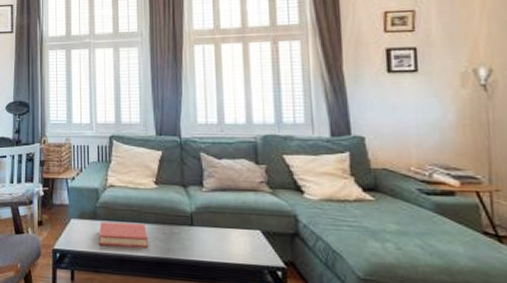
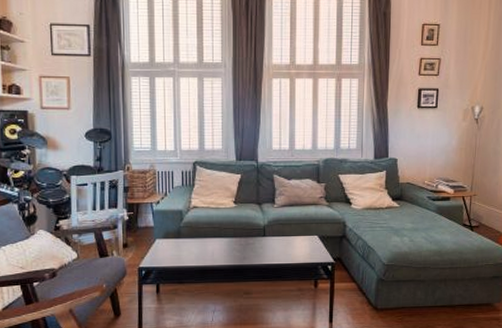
hardback book: present [98,222,149,249] -> none [182,237,227,260]

